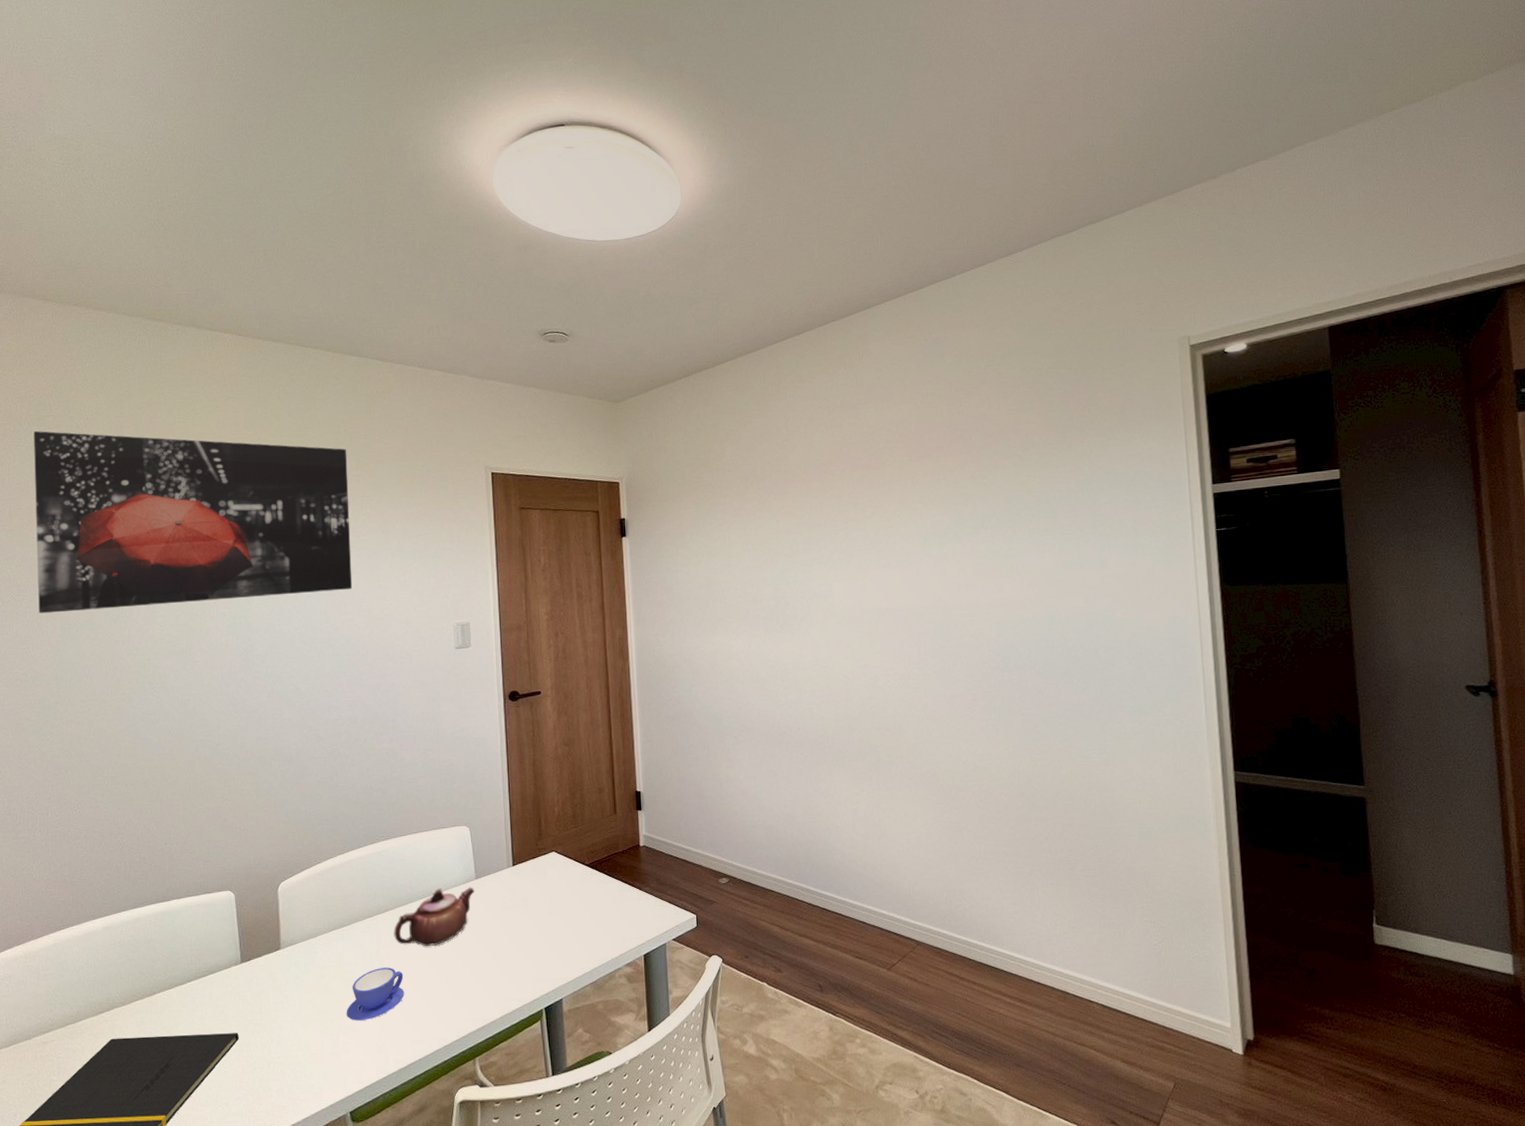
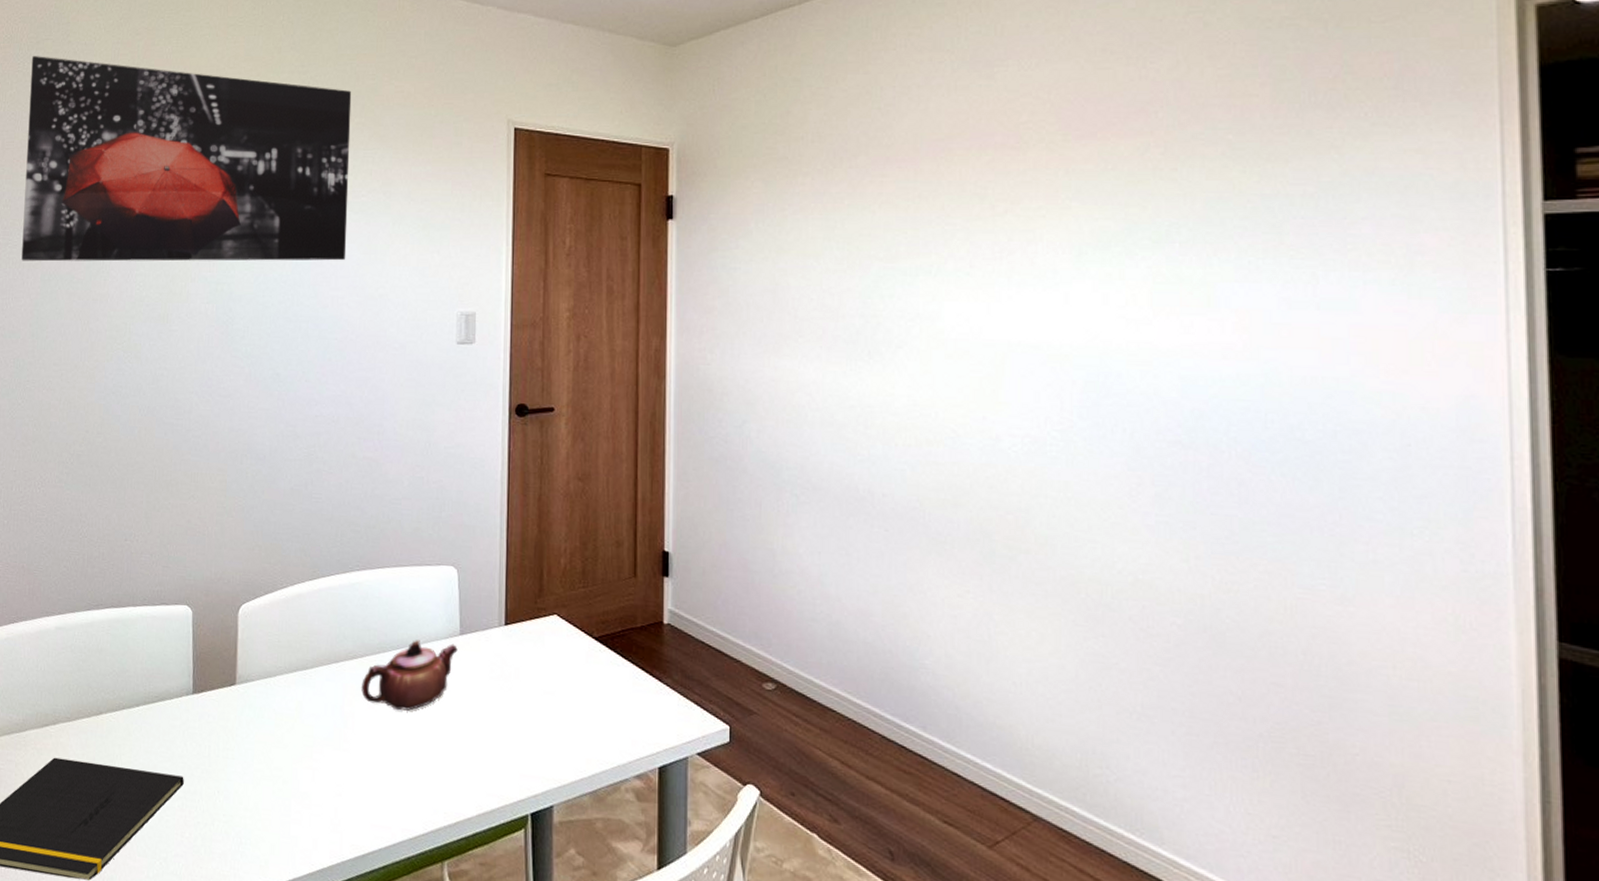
teacup: present [346,967,404,1021] -> none [301,727,369,789]

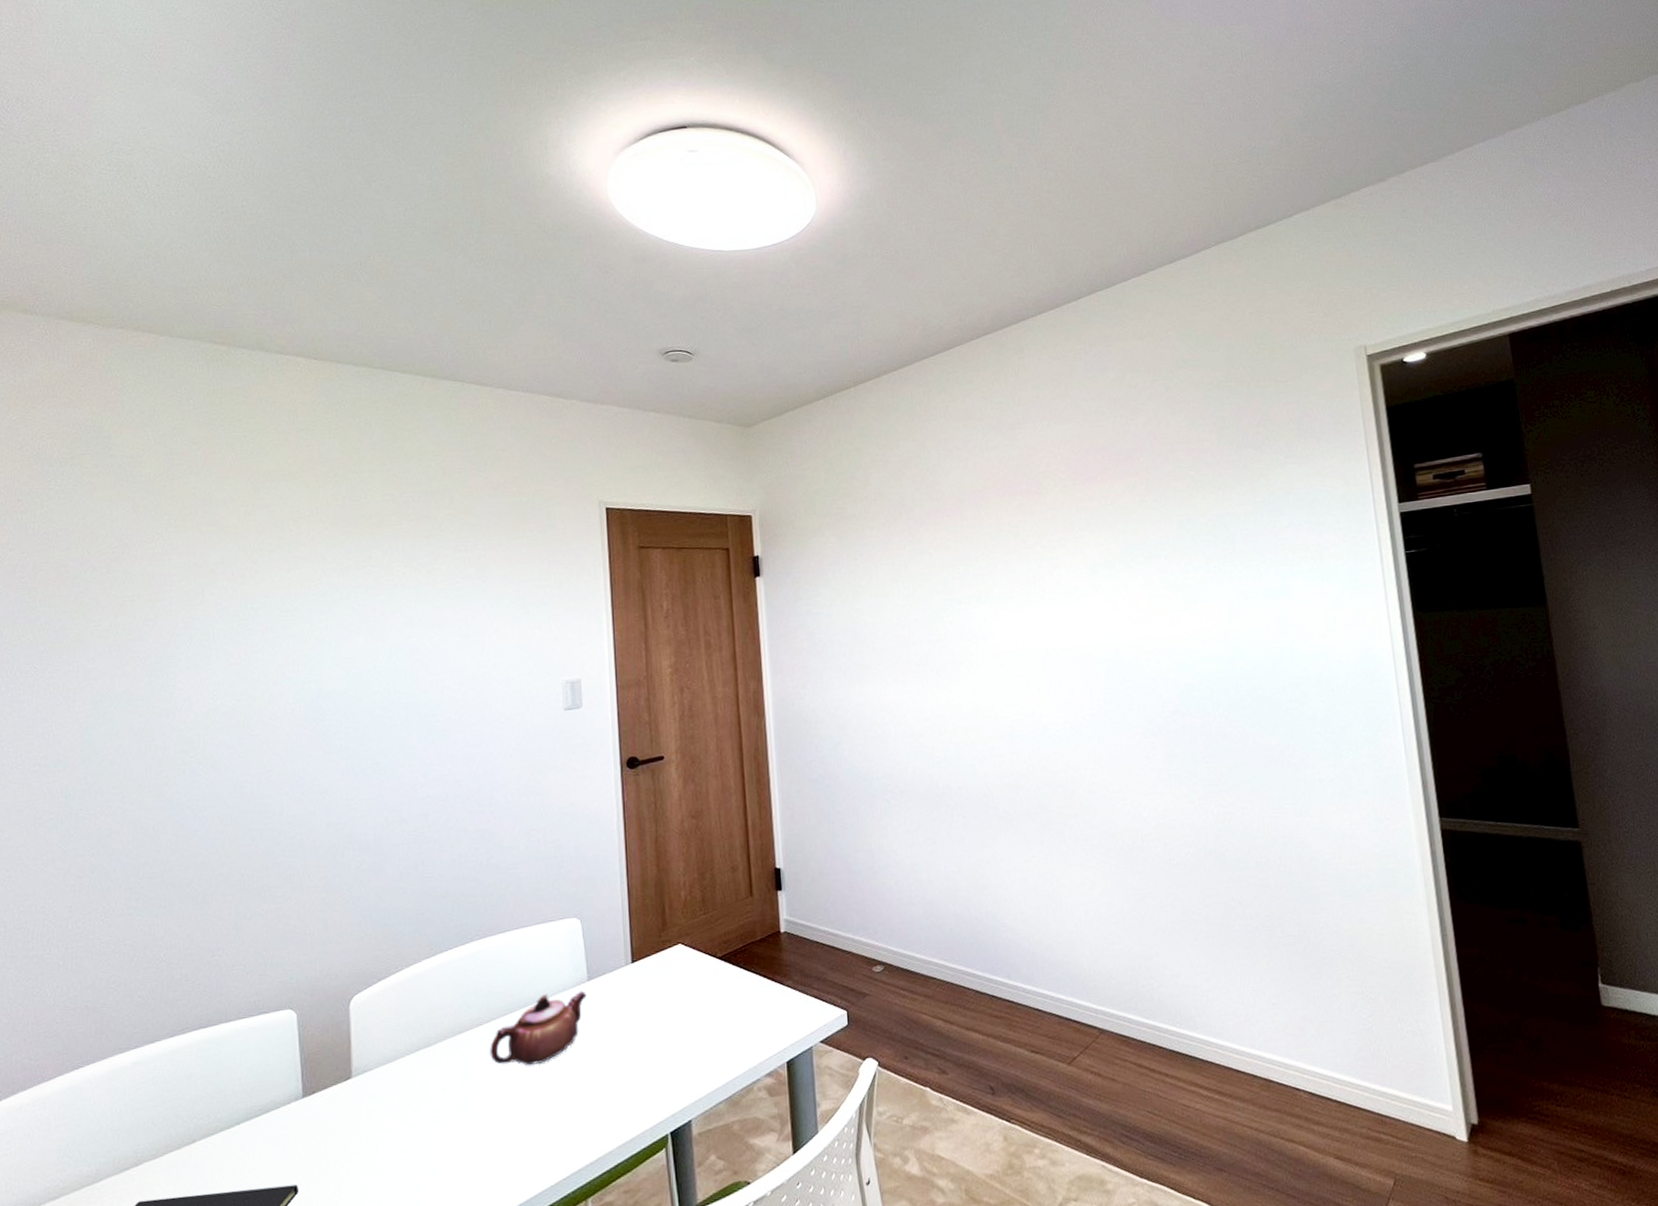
wall art: present [21,56,352,262] -> none [65,471,444,685]

